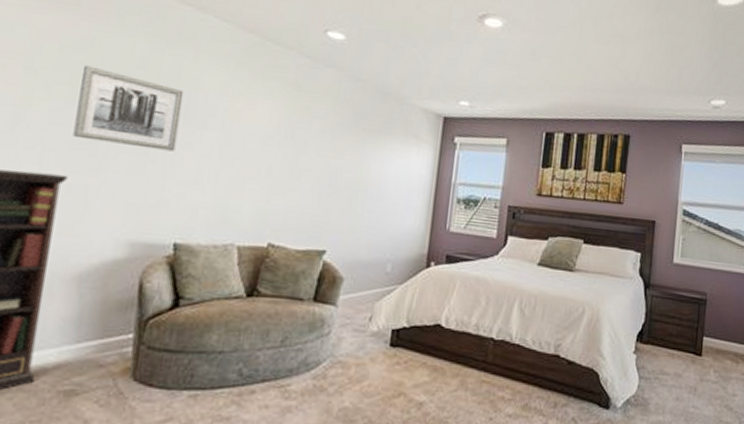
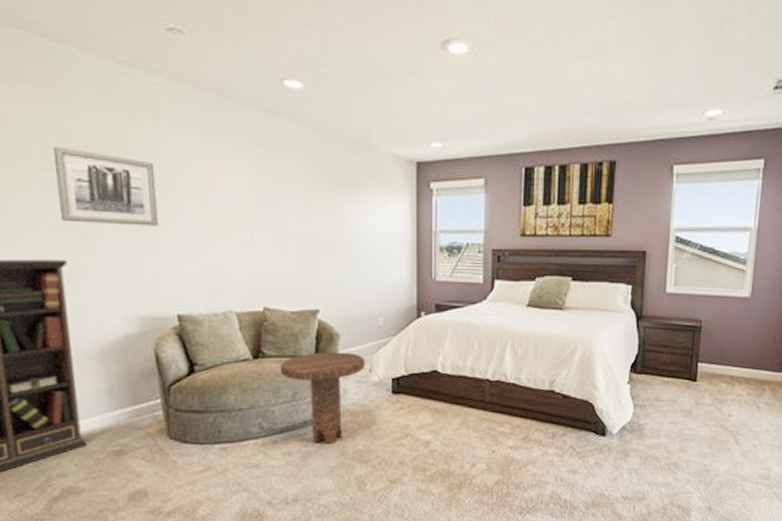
side table: none [273,295,367,400] -> present [280,352,365,445]

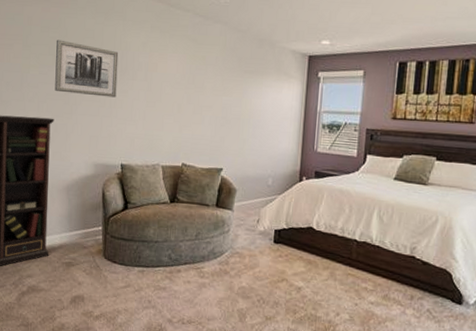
side table: present [280,352,365,445] -> none [189,202,255,279]

